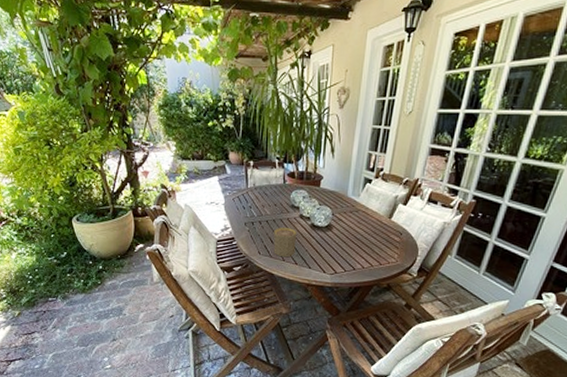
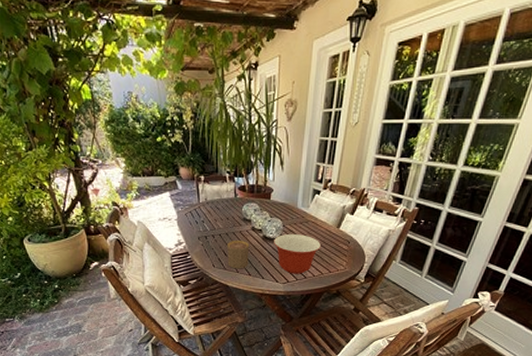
mixing bowl: none [322,223,371,265] -> present [274,234,321,274]

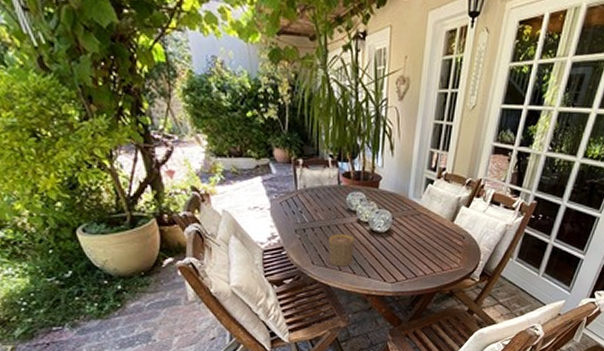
mixing bowl: present [274,234,321,274] -> none [382,228,433,273]

